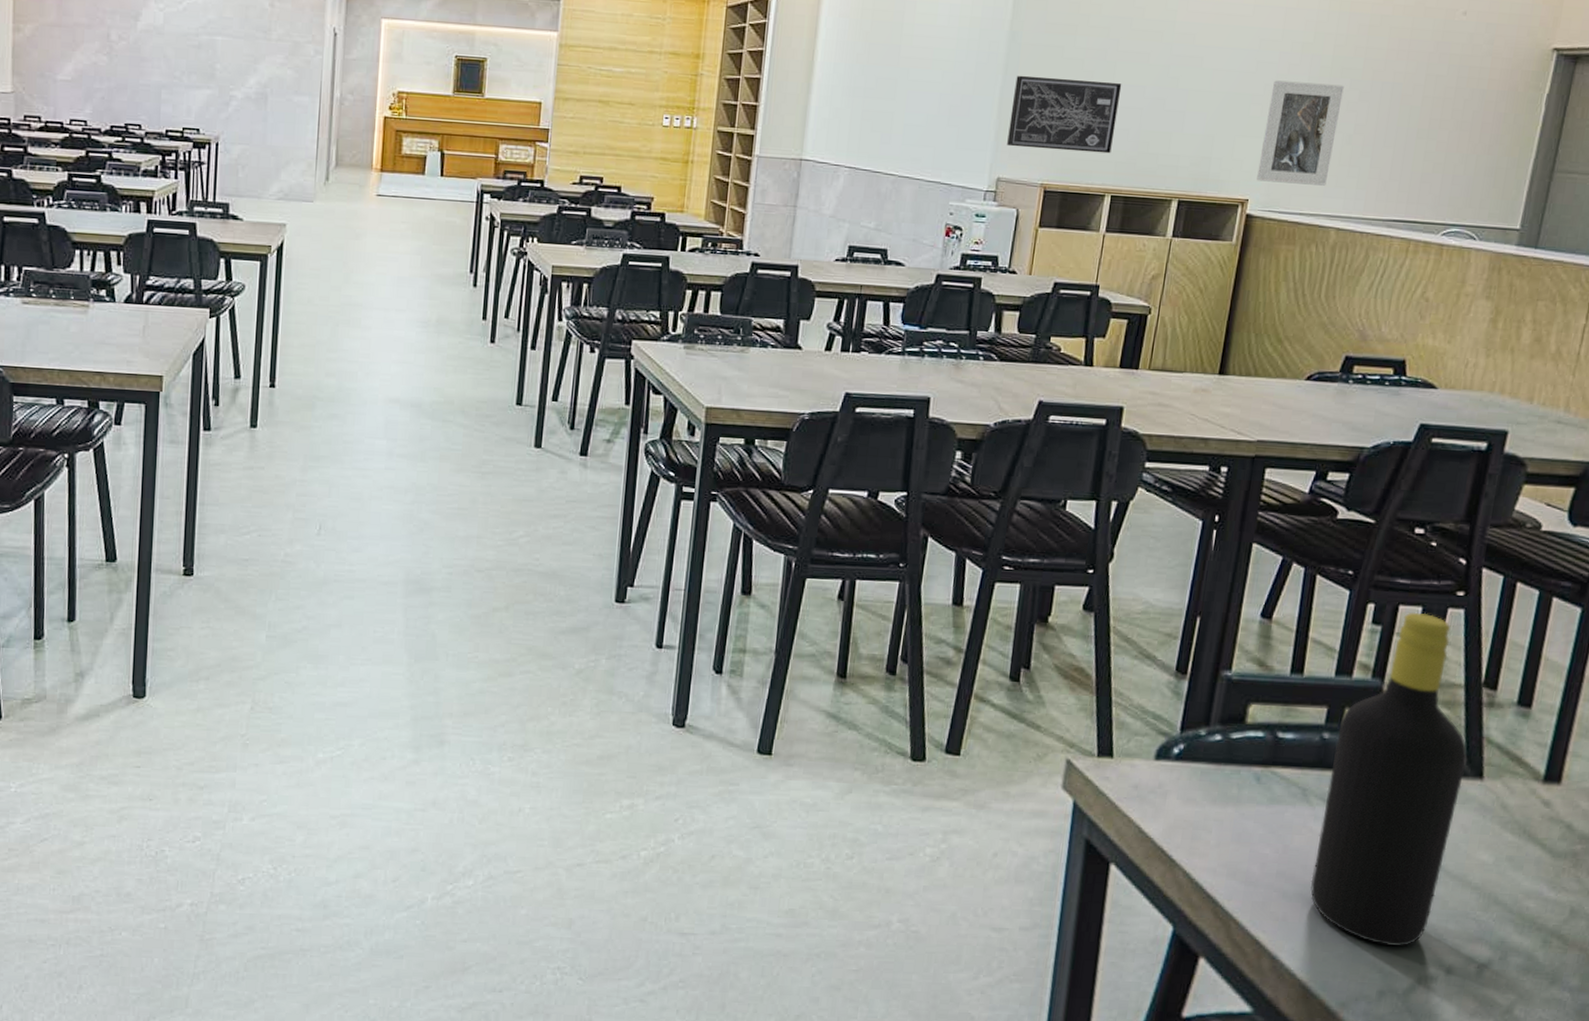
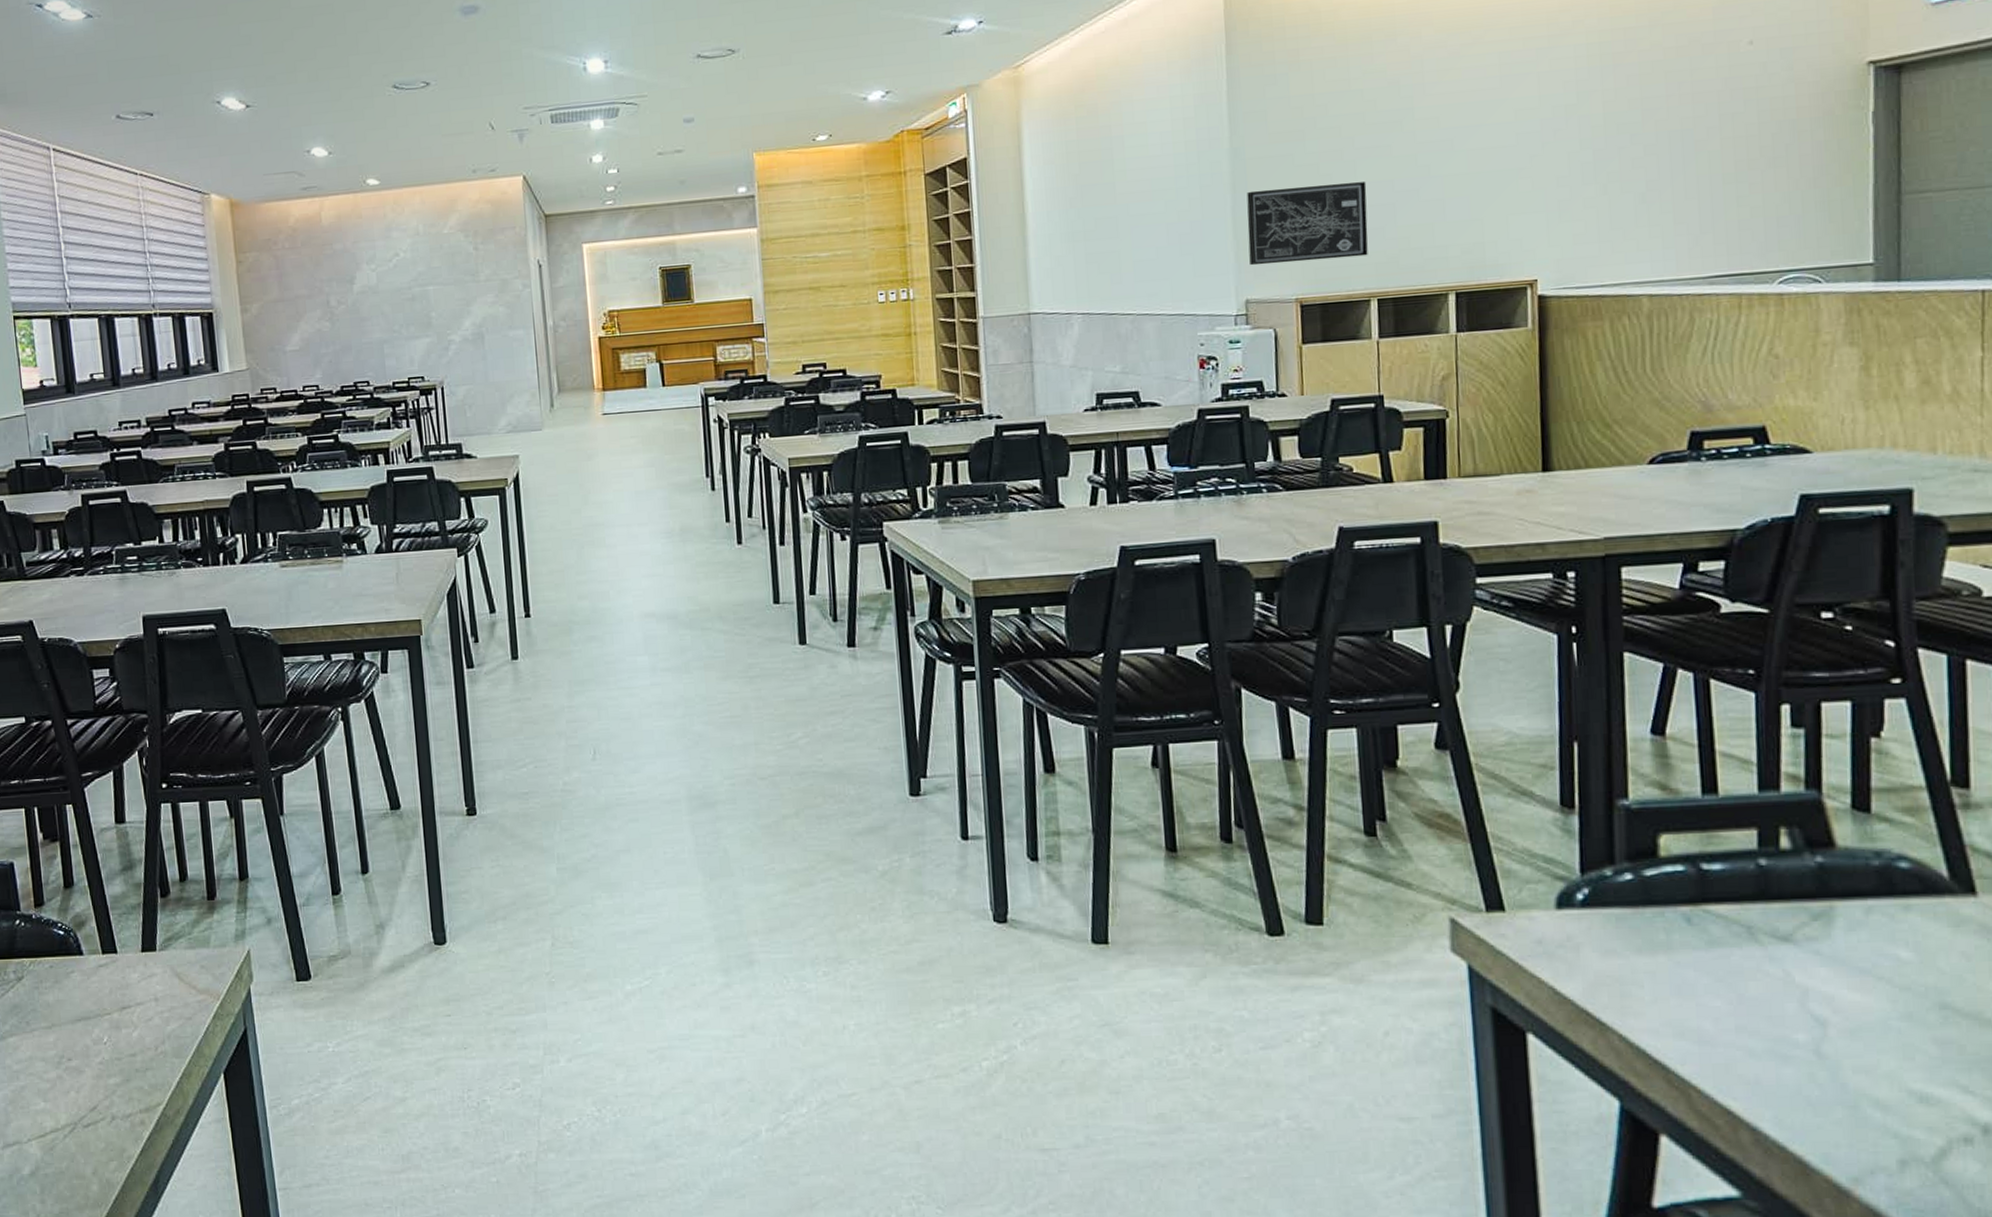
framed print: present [1256,80,1344,186] -> none [1539,142,1626,258]
bottle: present [1310,612,1468,947] -> none [1777,707,1951,1106]

